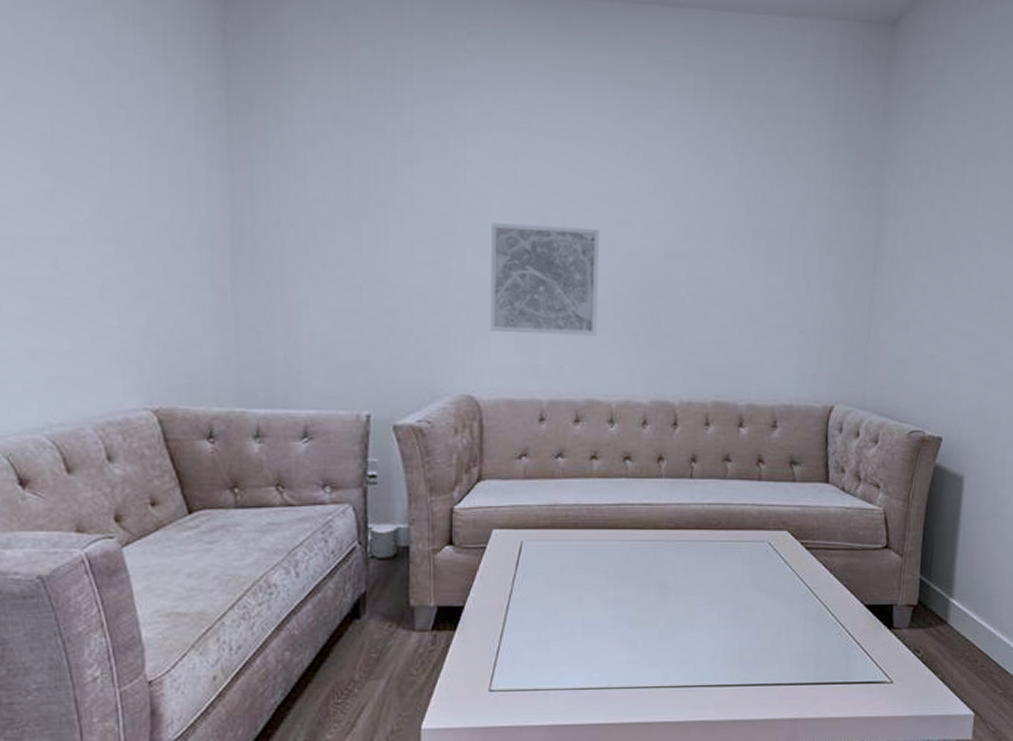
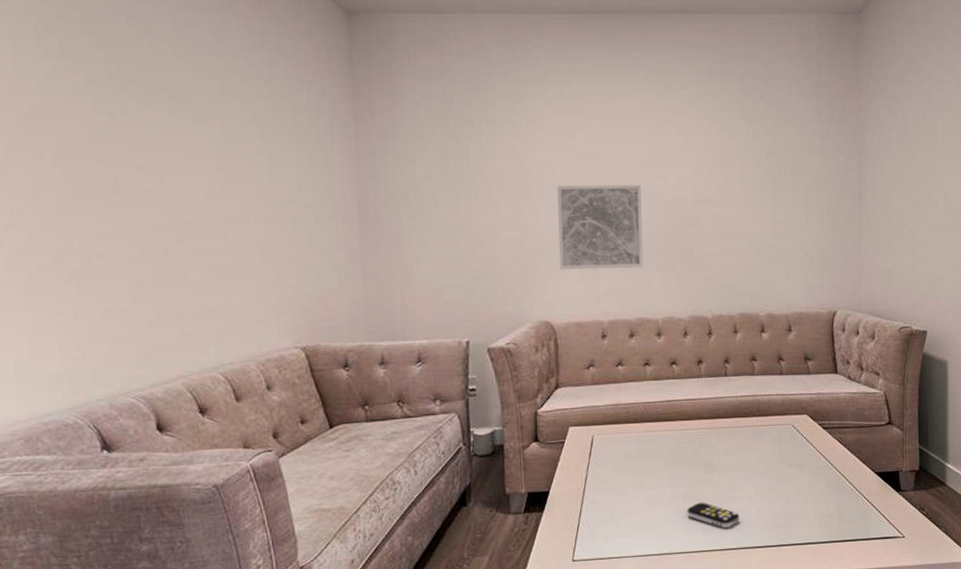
remote control: none [633,629,697,662] -> present [687,502,740,529]

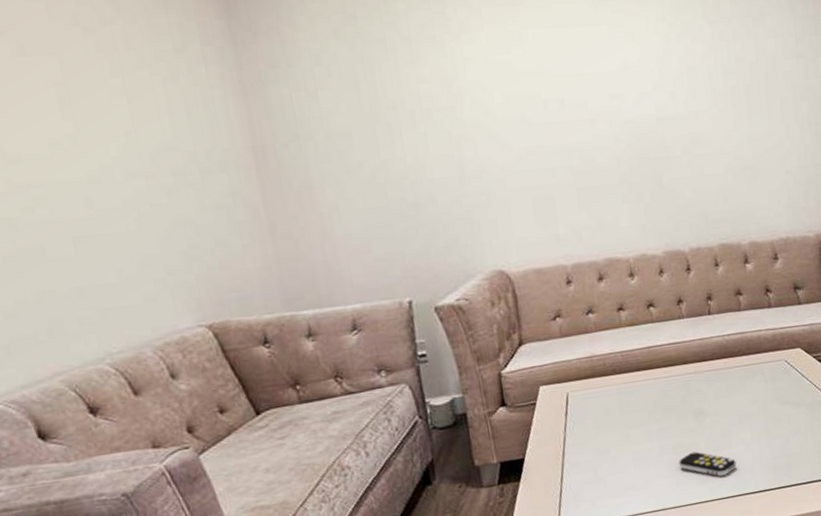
wall art: present [557,184,643,270] -> none [496,104,607,211]

